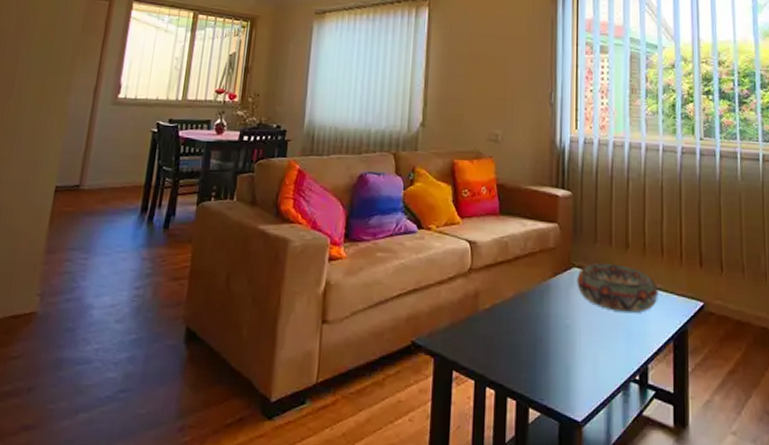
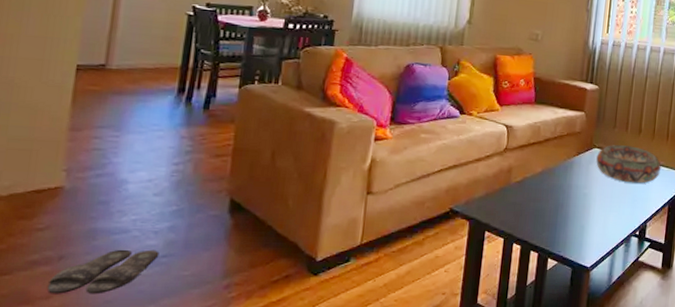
slippers: none [16,381,118,431] -> present [48,249,160,293]

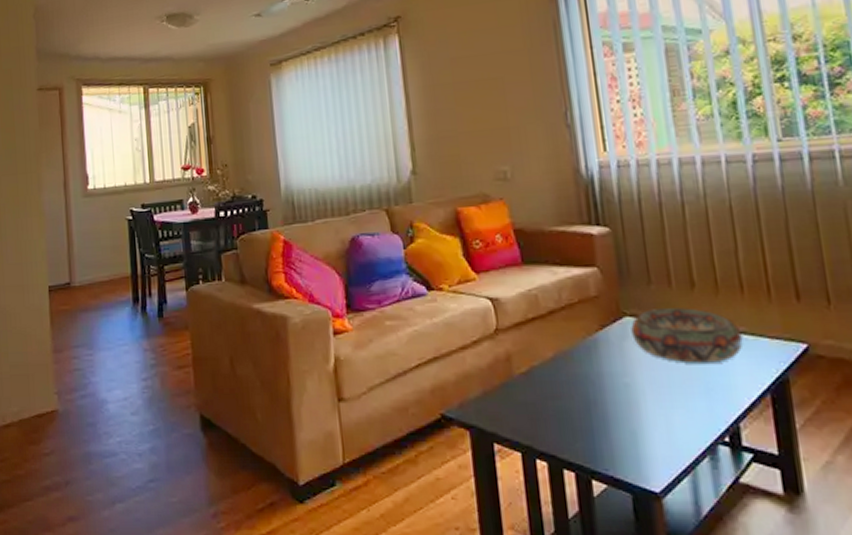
slippers: present [48,249,160,293] -> none [62,473,147,521]

